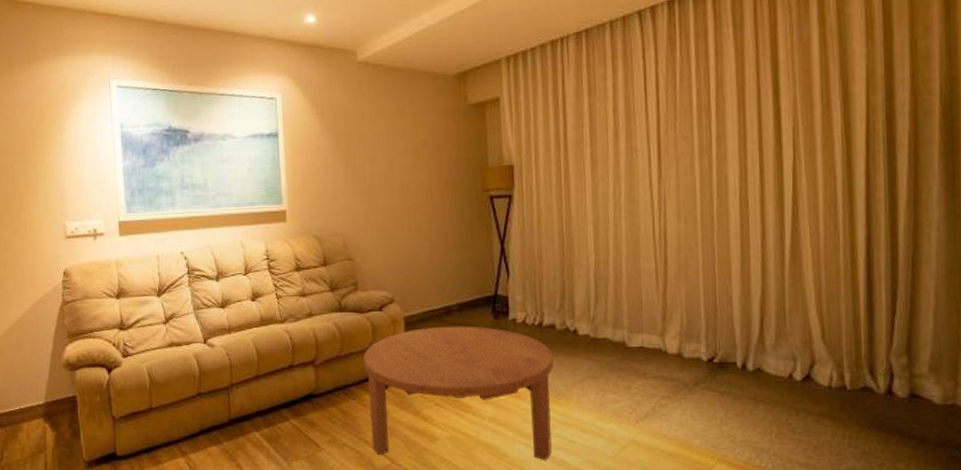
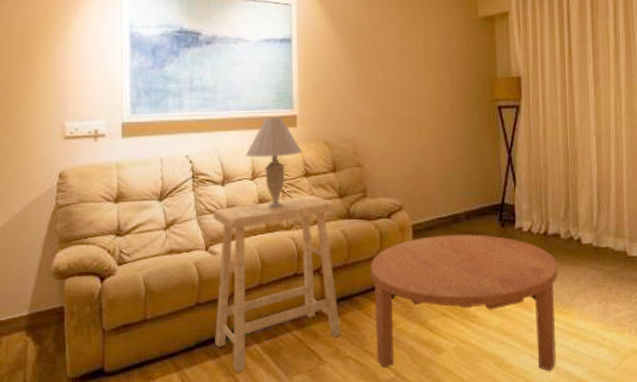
stool: none [209,288,337,458] -> present [213,195,341,373]
table lamp: none [238,213,293,302] -> present [246,118,302,208]

